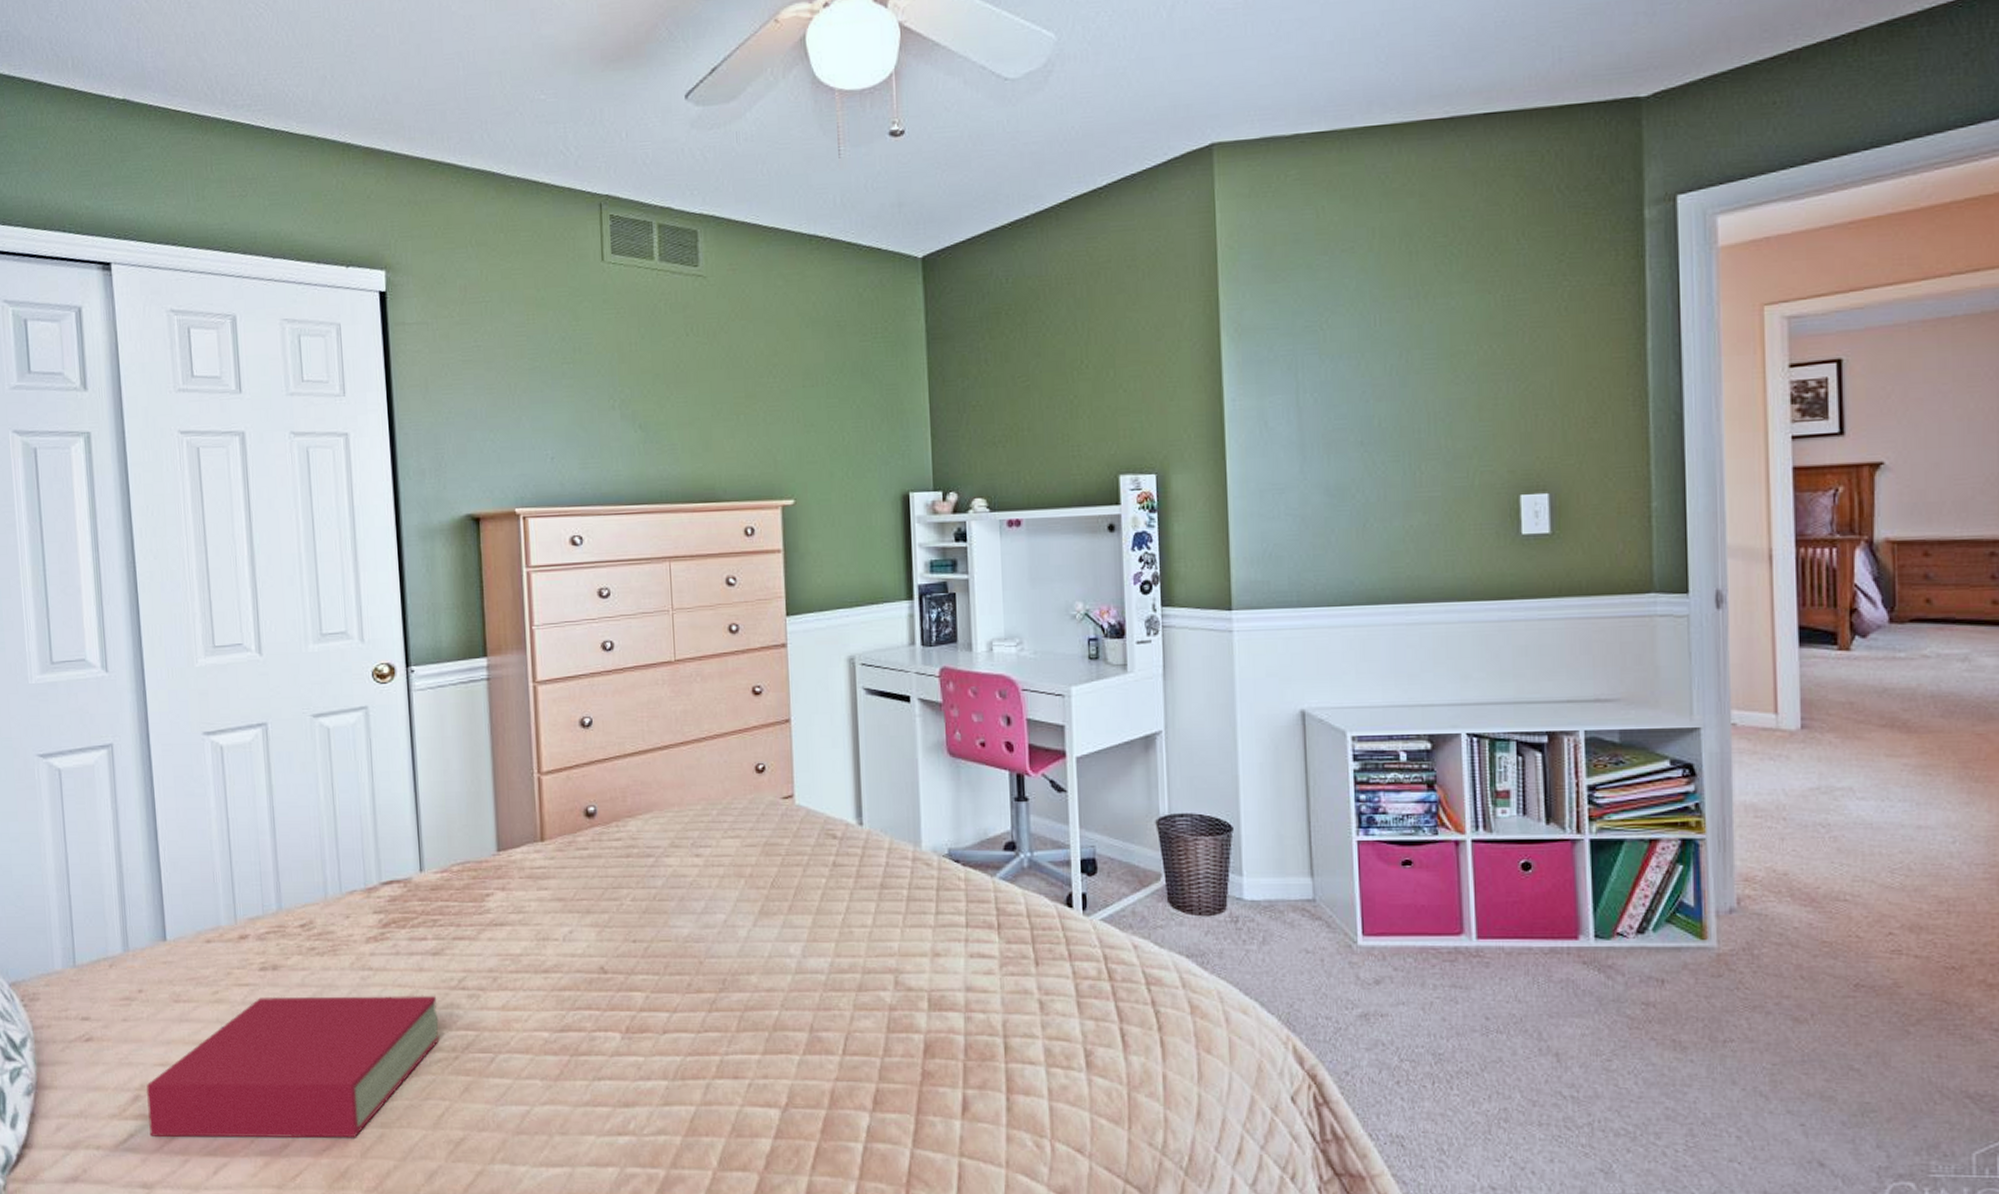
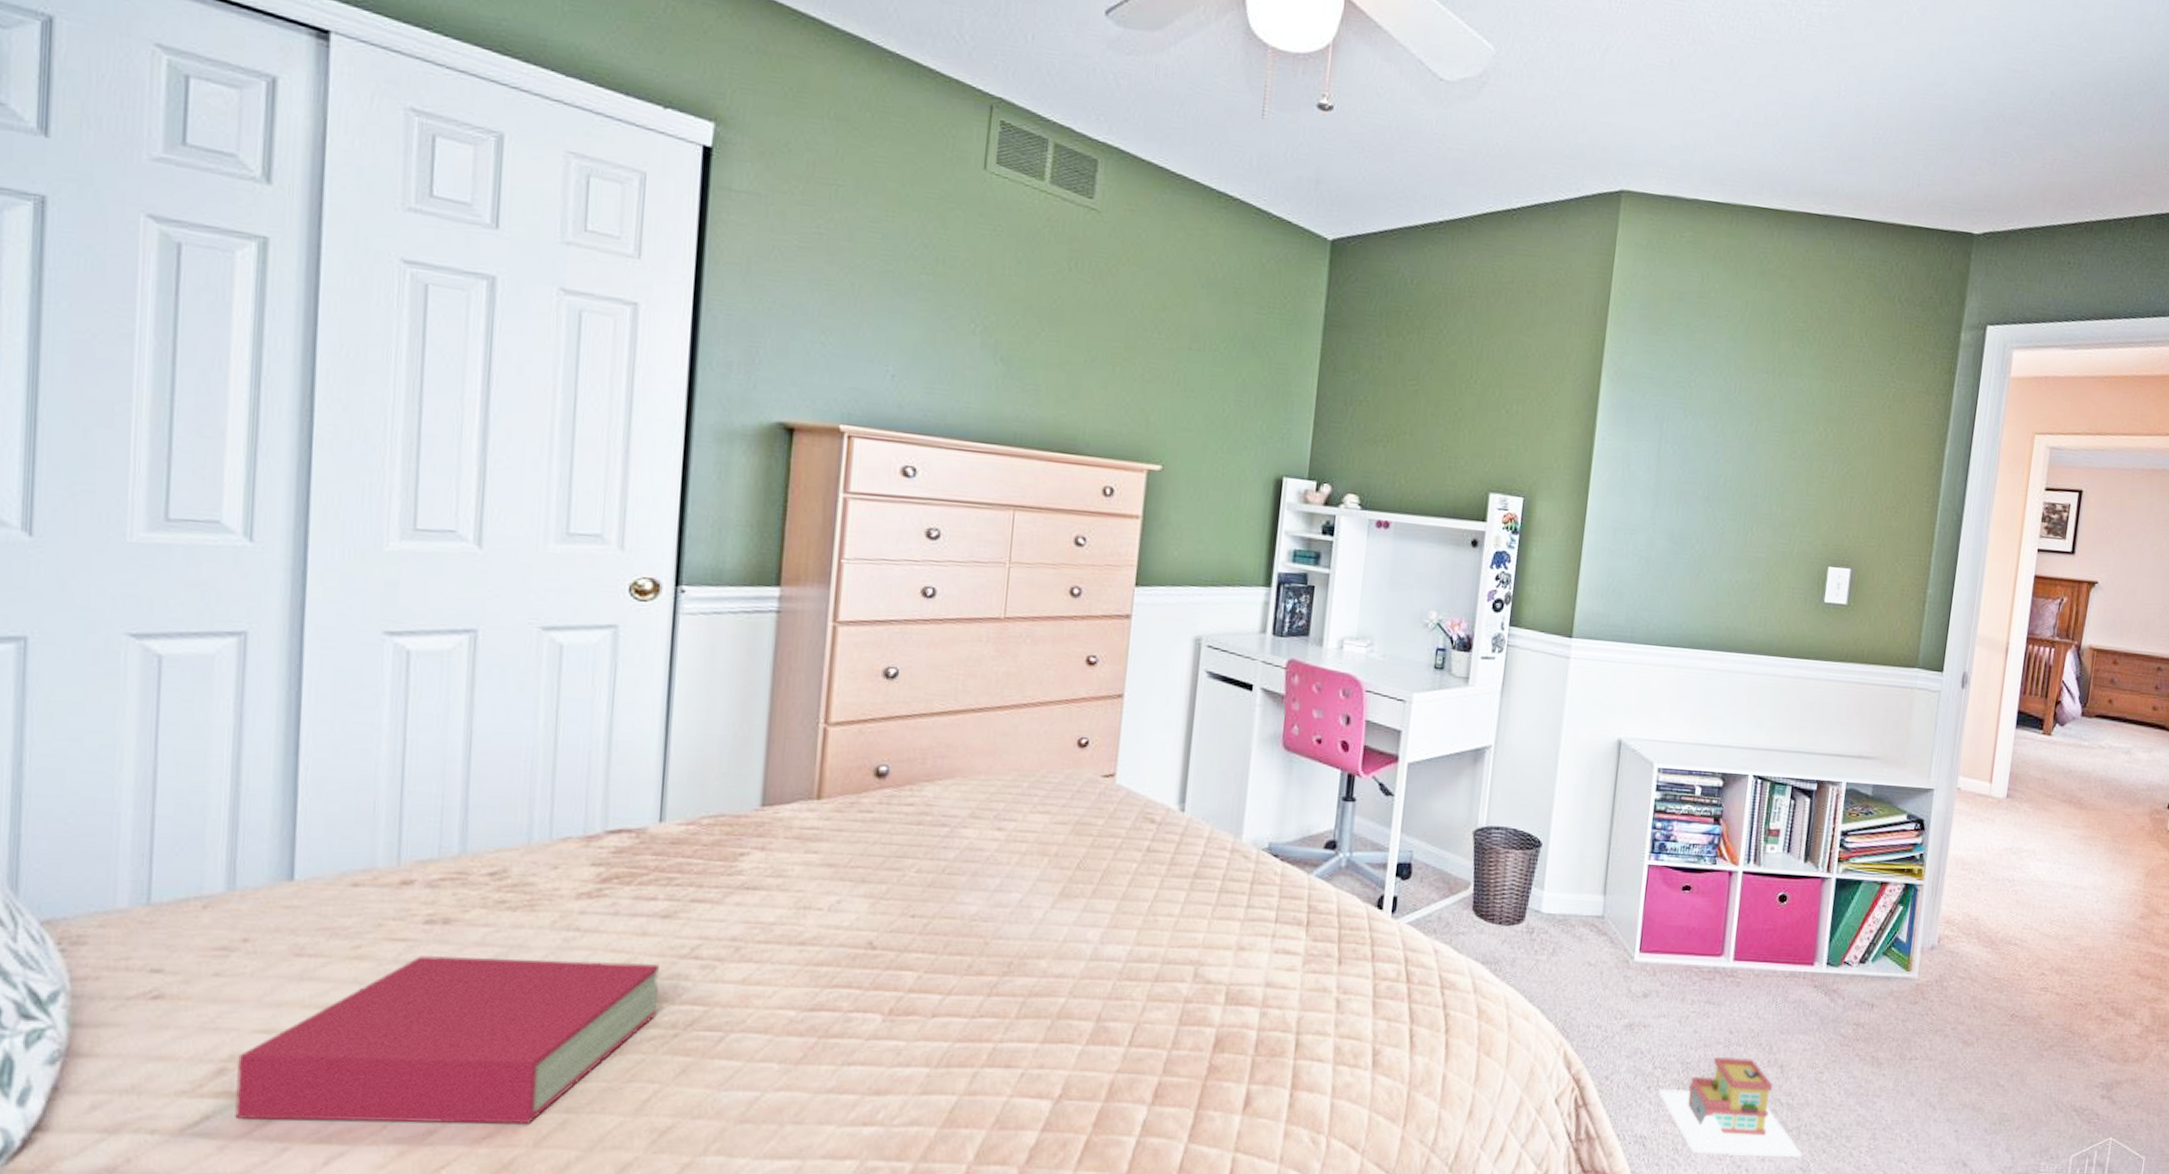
toy house: none [1410,1045,1600,1157] -> present [1658,1056,1802,1157]

